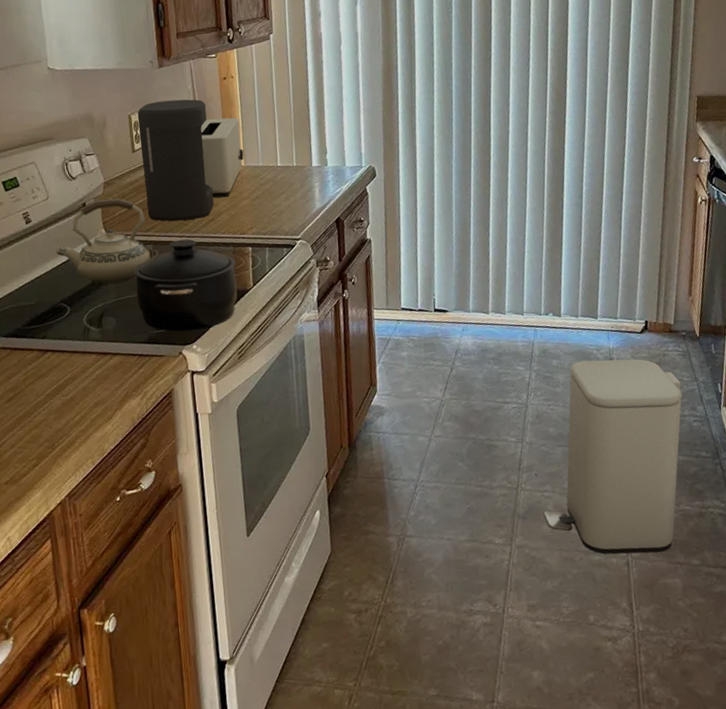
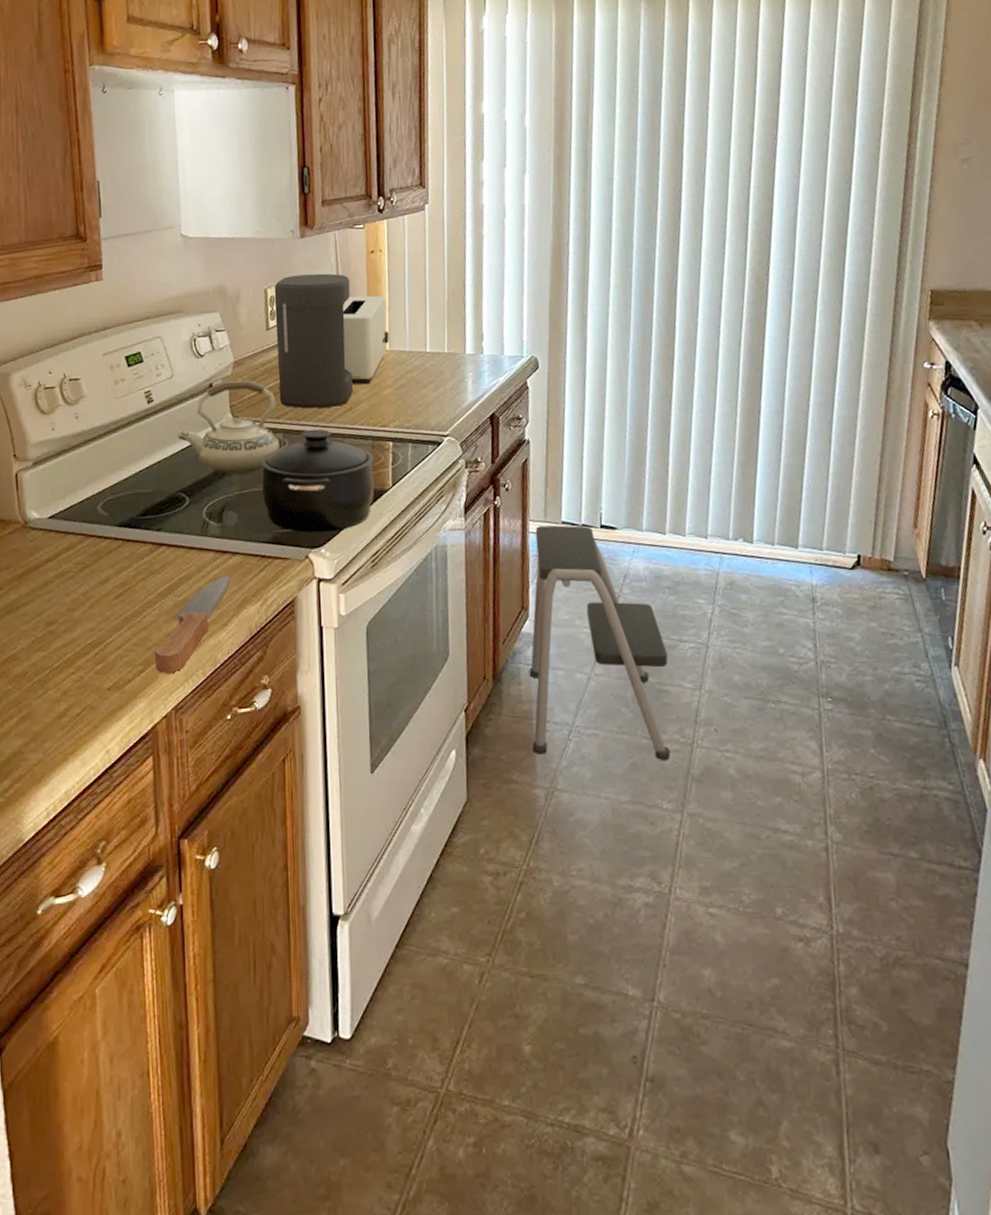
kitchen knife: none [46,374,112,465] -> present [154,575,230,673]
step stool: none [379,310,500,508] -> present [529,525,671,760]
pedal bin: present [543,358,683,555] -> none [723,597,903,838]

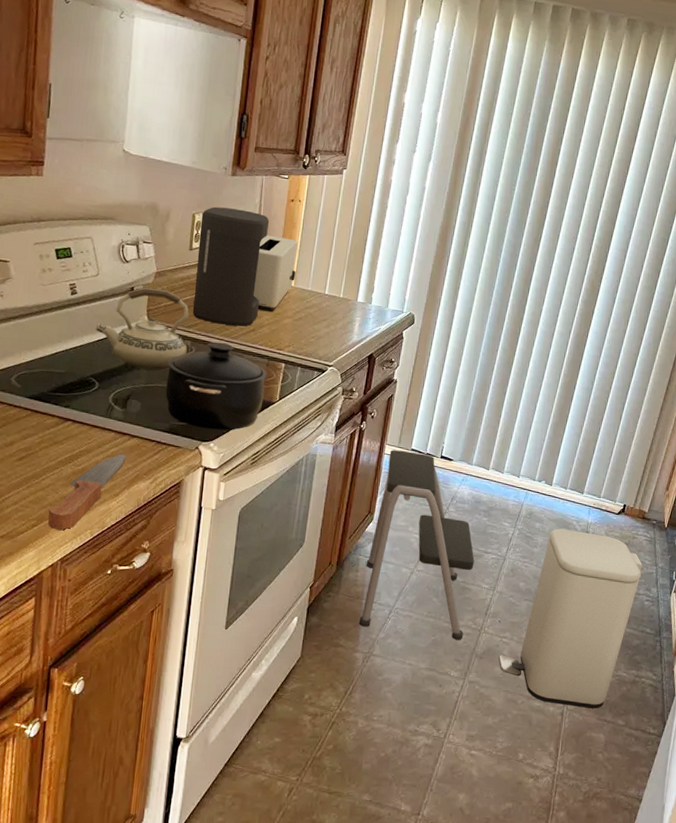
pedal bin: none [723,597,903,838] -> present [498,528,643,709]

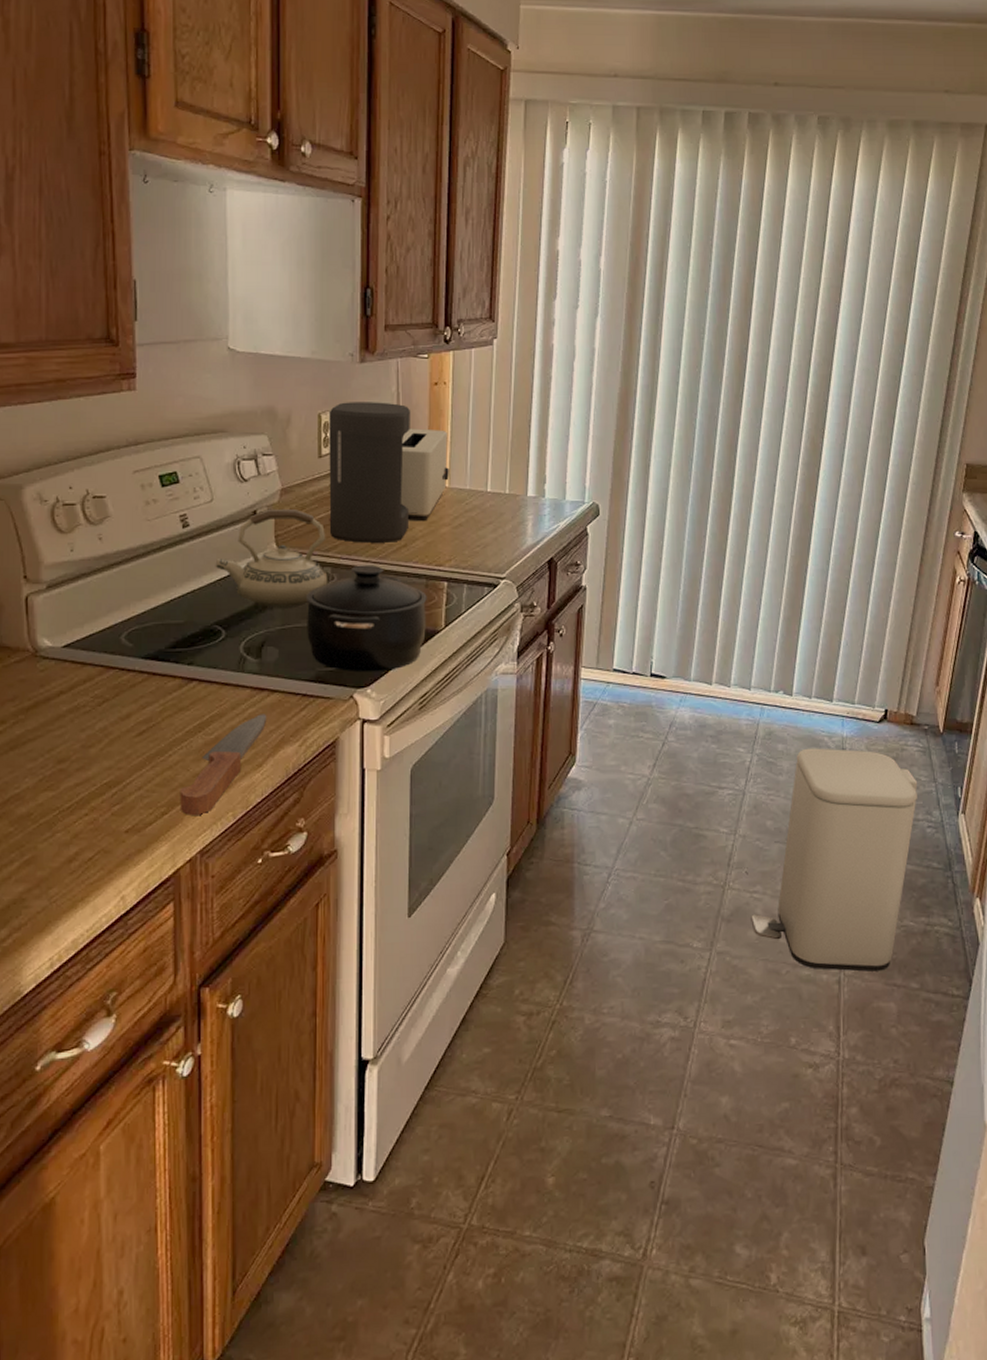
step stool: present [358,450,475,640] -> none [571,672,707,901]

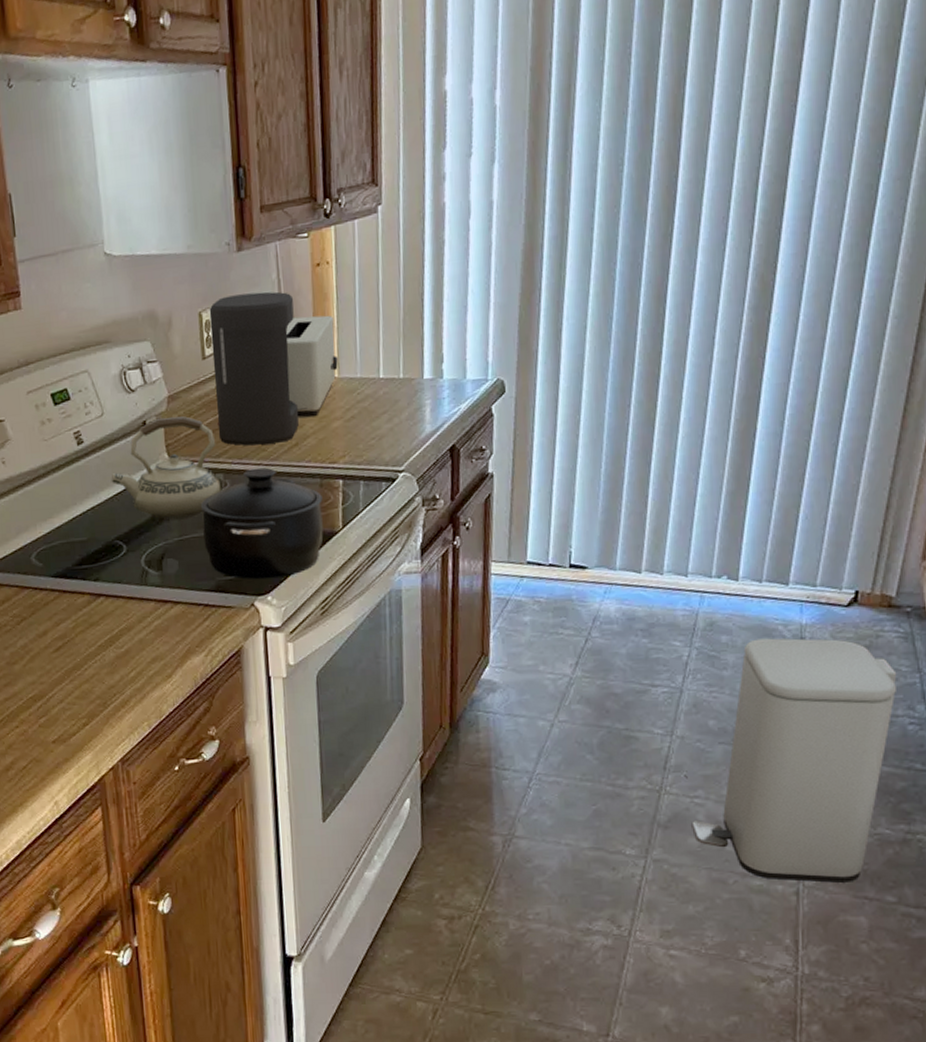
kitchen knife: present [180,714,267,815] -> none [97,626,173,726]

